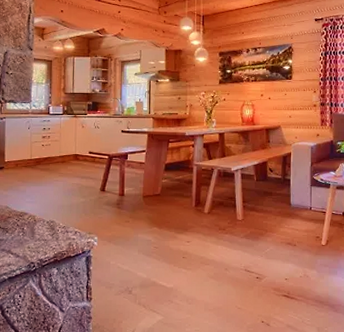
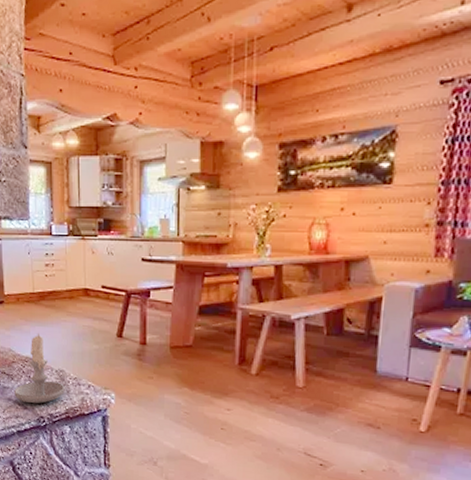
candle: none [8,192,54,252] -> present [14,333,65,404]

